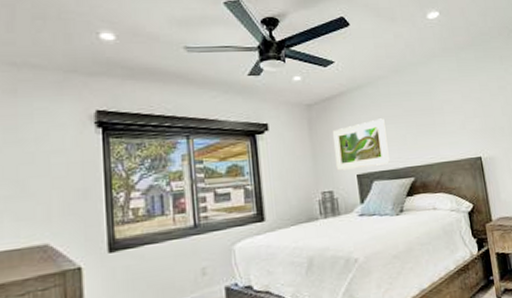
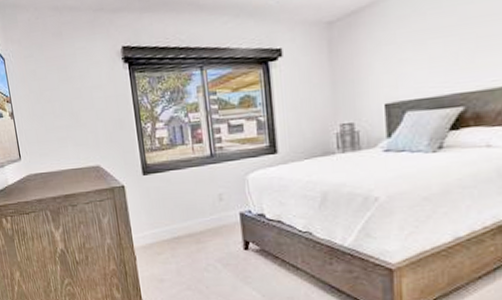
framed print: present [333,118,390,171] -> none [358,31,431,100]

